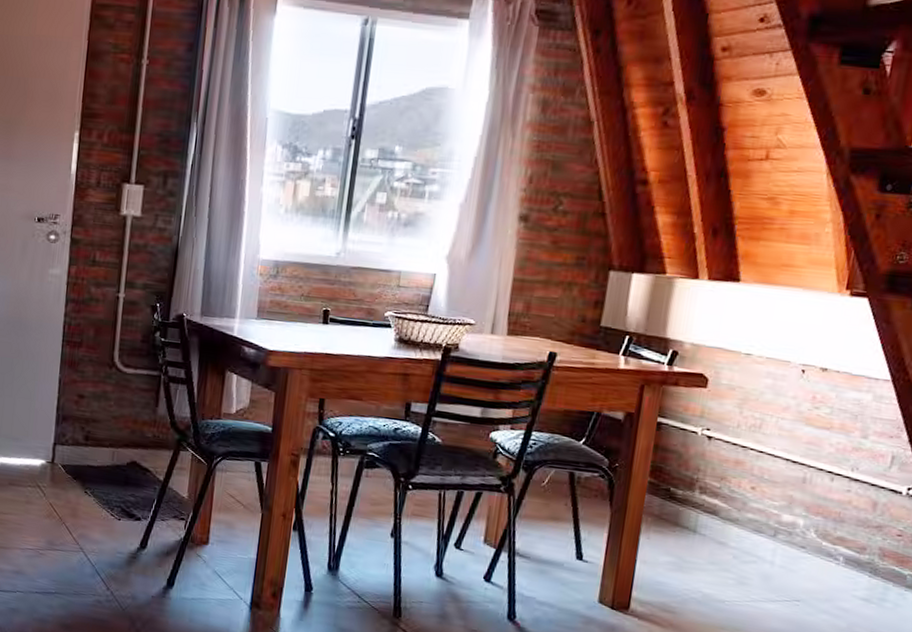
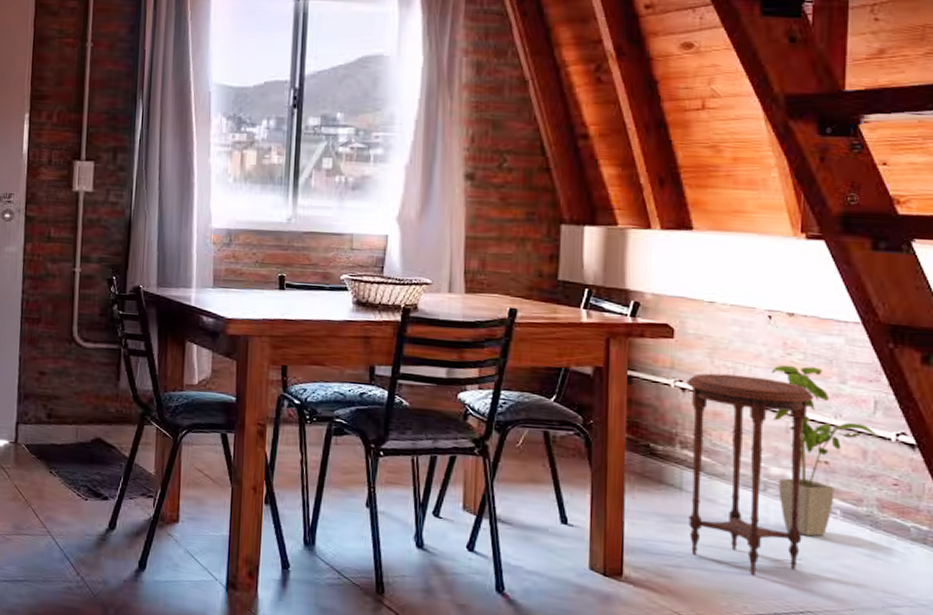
side table: none [697,423,835,614] -> present [686,373,814,576]
house plant: none [787,418,890,580] -> present [771,365,878,537]

